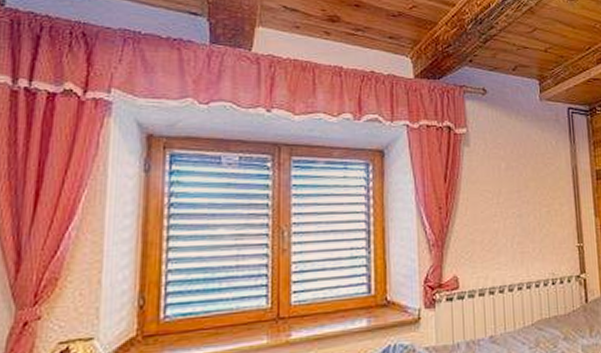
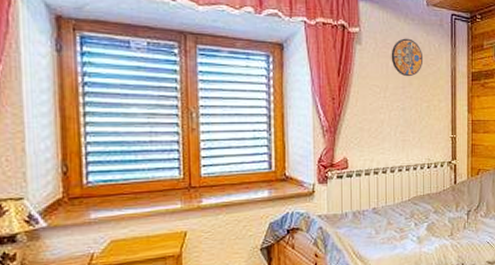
manhole cover: none [503,136,540,179] -> present [391,38,424,77]

